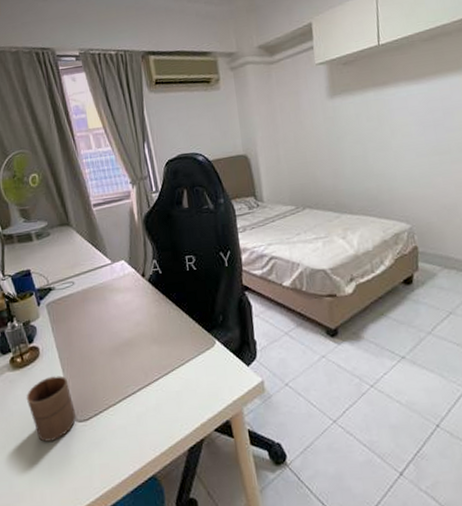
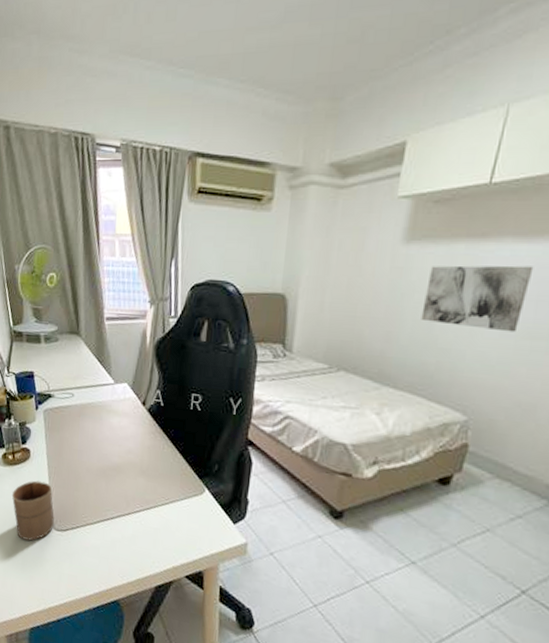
wall art: none [353,100,427,156] -> present [421,265,534,333]

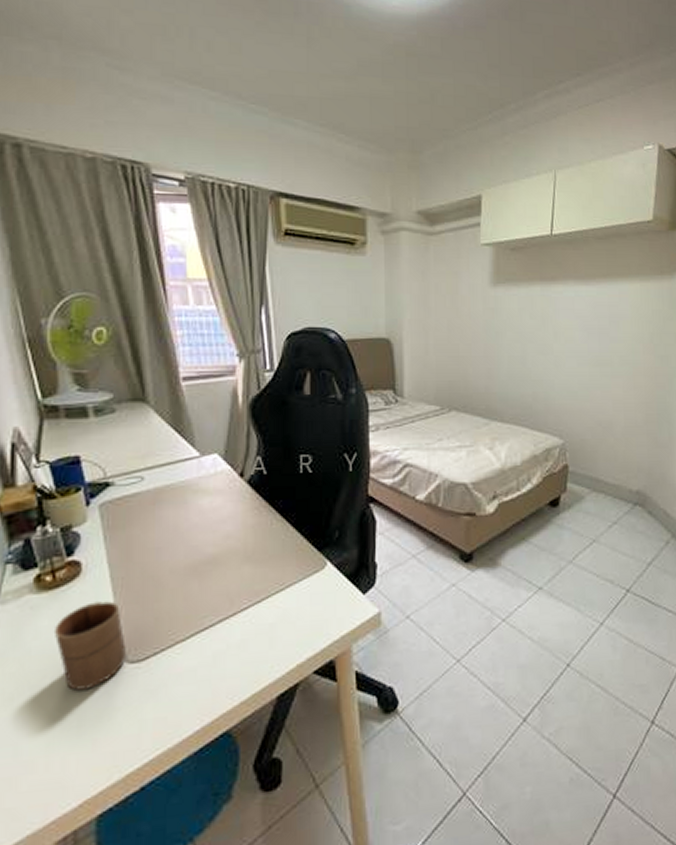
wall art: present [421,265,534,333] -> none [514,304,593,361]

